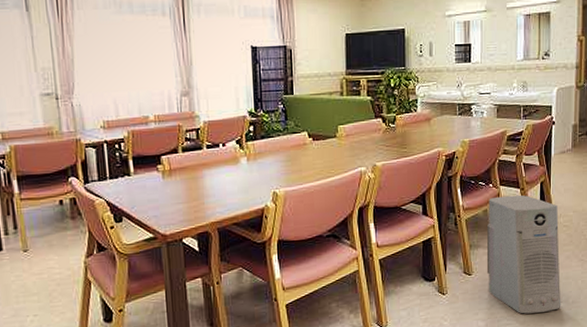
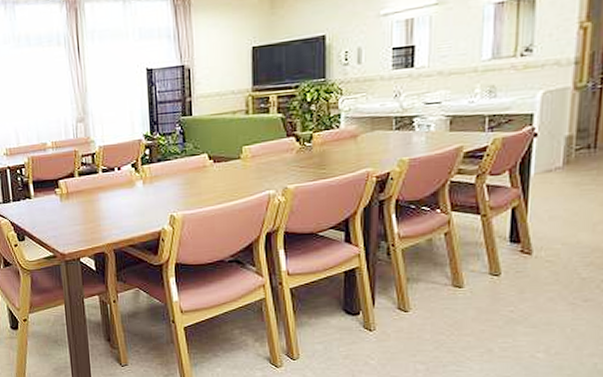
air purifier: present [486,194,561,314] -> none [429,222,538,361]

